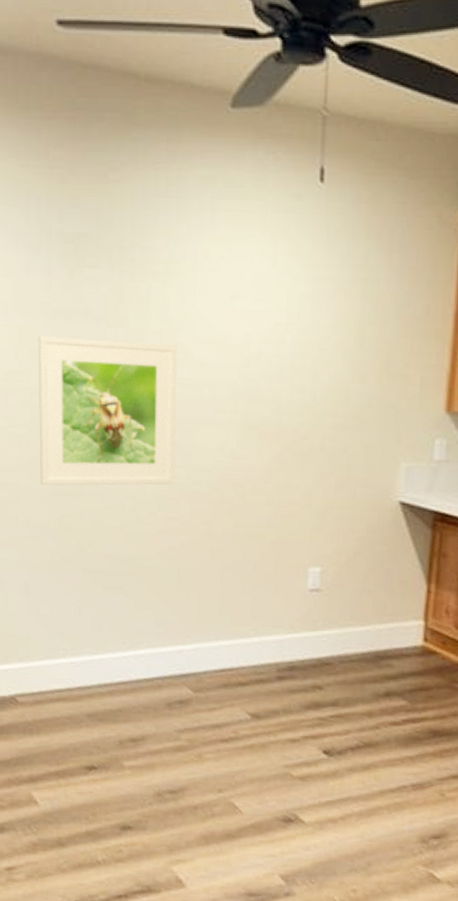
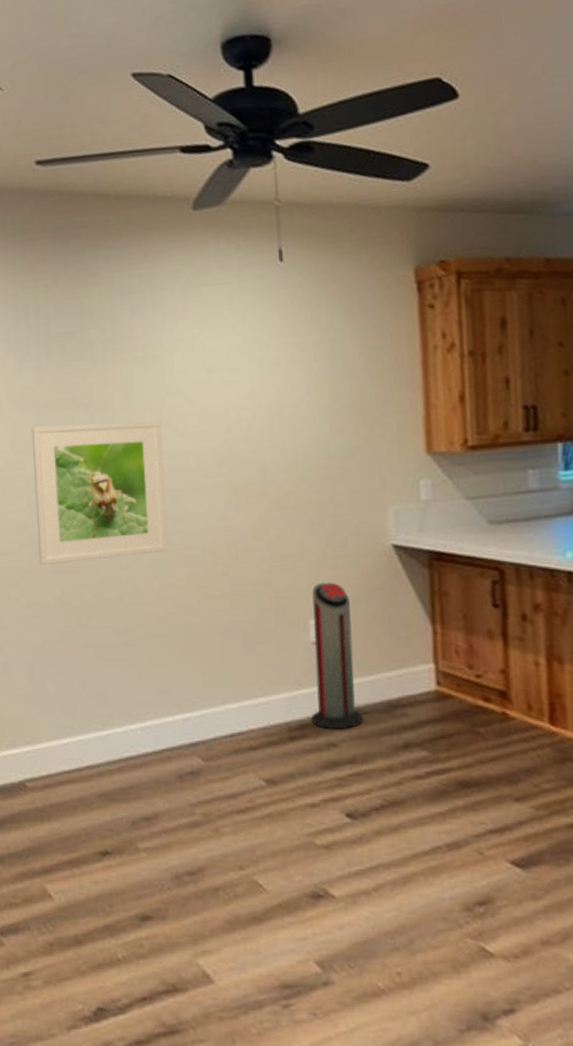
air purifier: none [301,532,351,673] -> present [311,582,363,729]

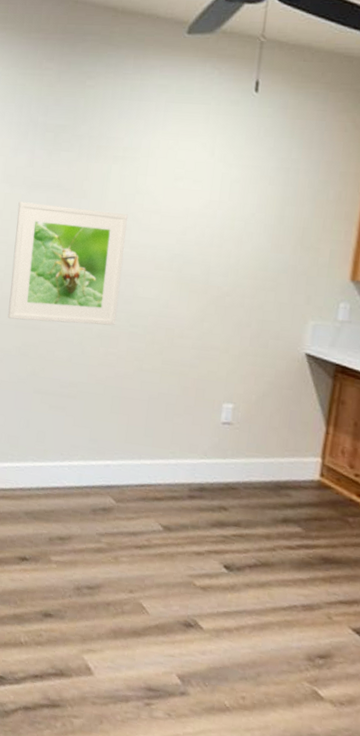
air purifier: present [311,582,363,729] -> none [210,374,261,498]

